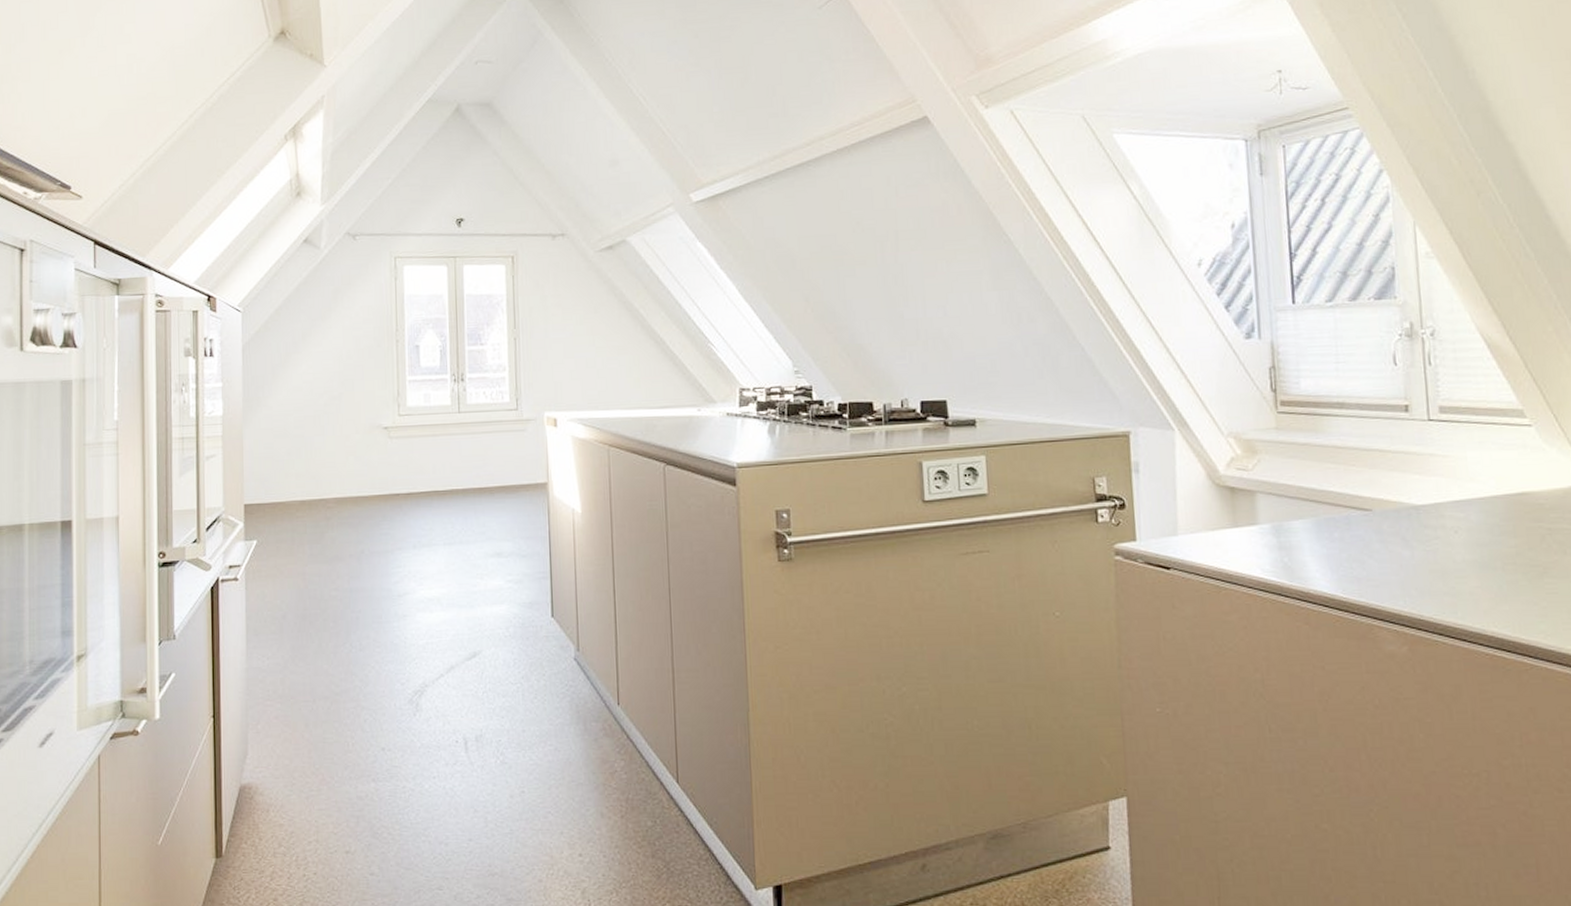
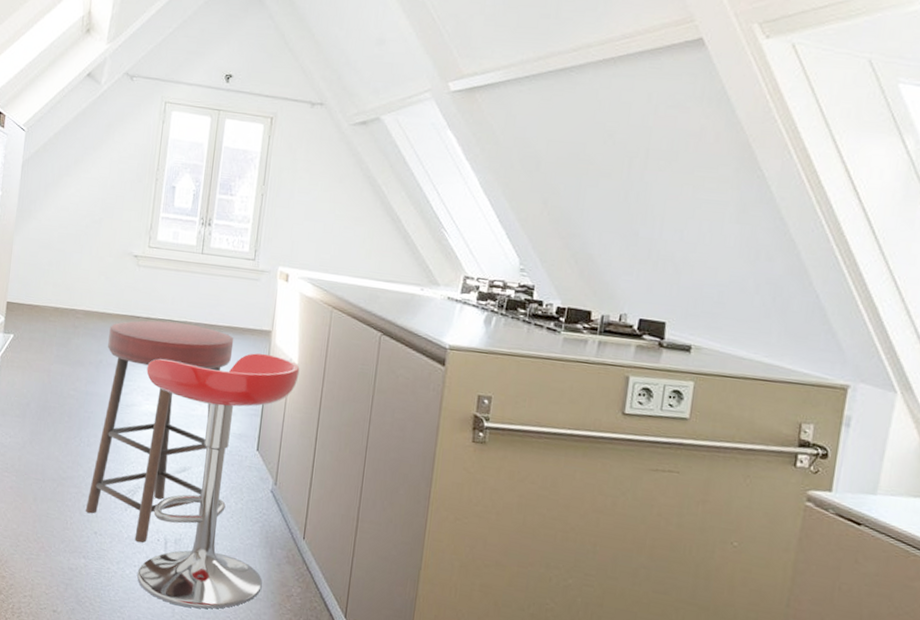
bar stool: none [367,491,509,748] -> present [85,320,234,543]
bar stool: none [416,508,585,811] -> present [137,353,300,609]

